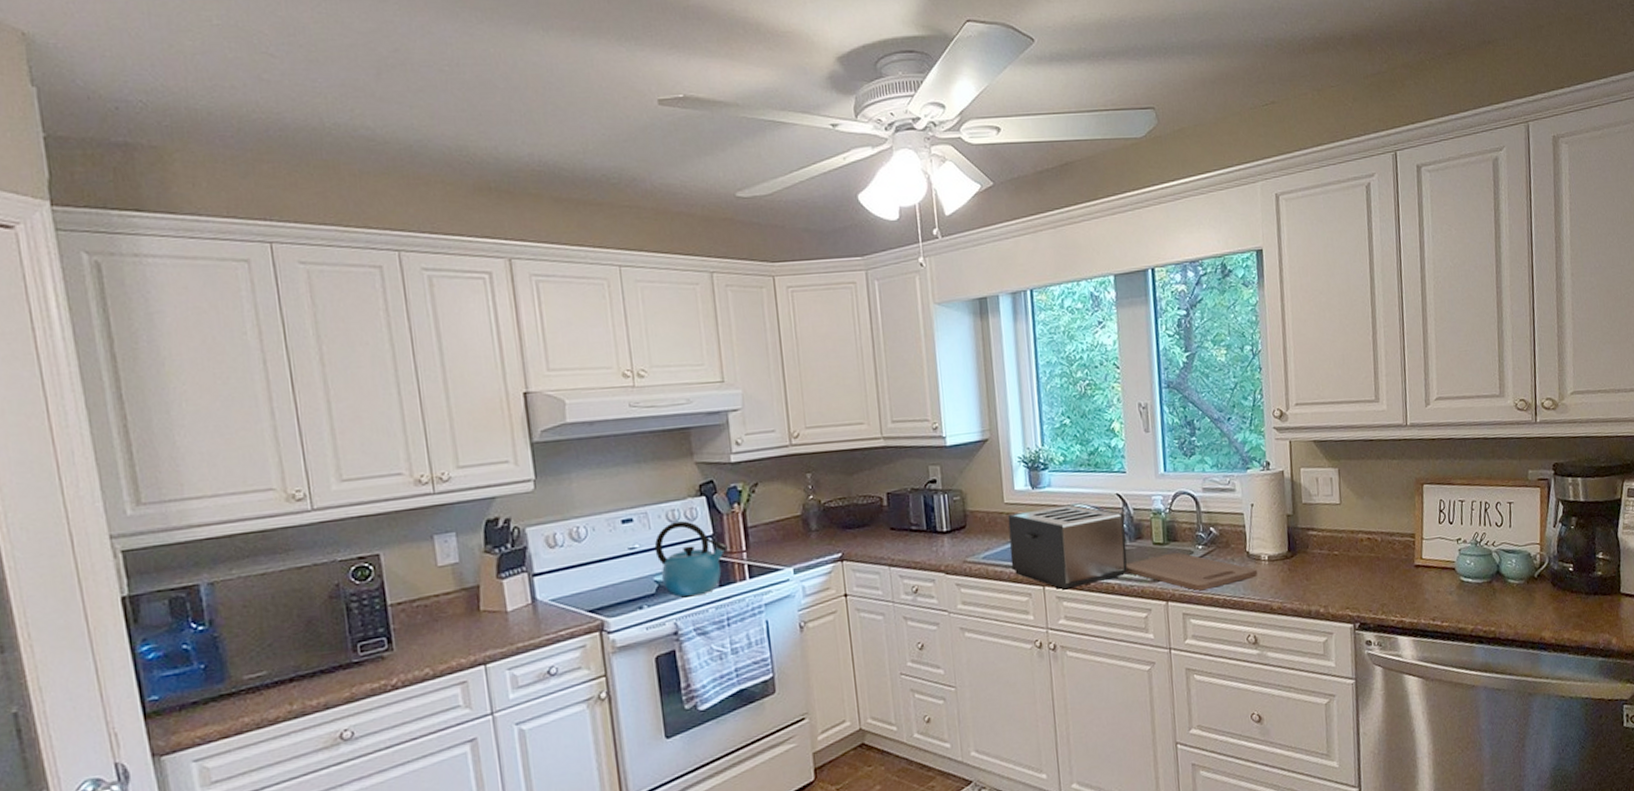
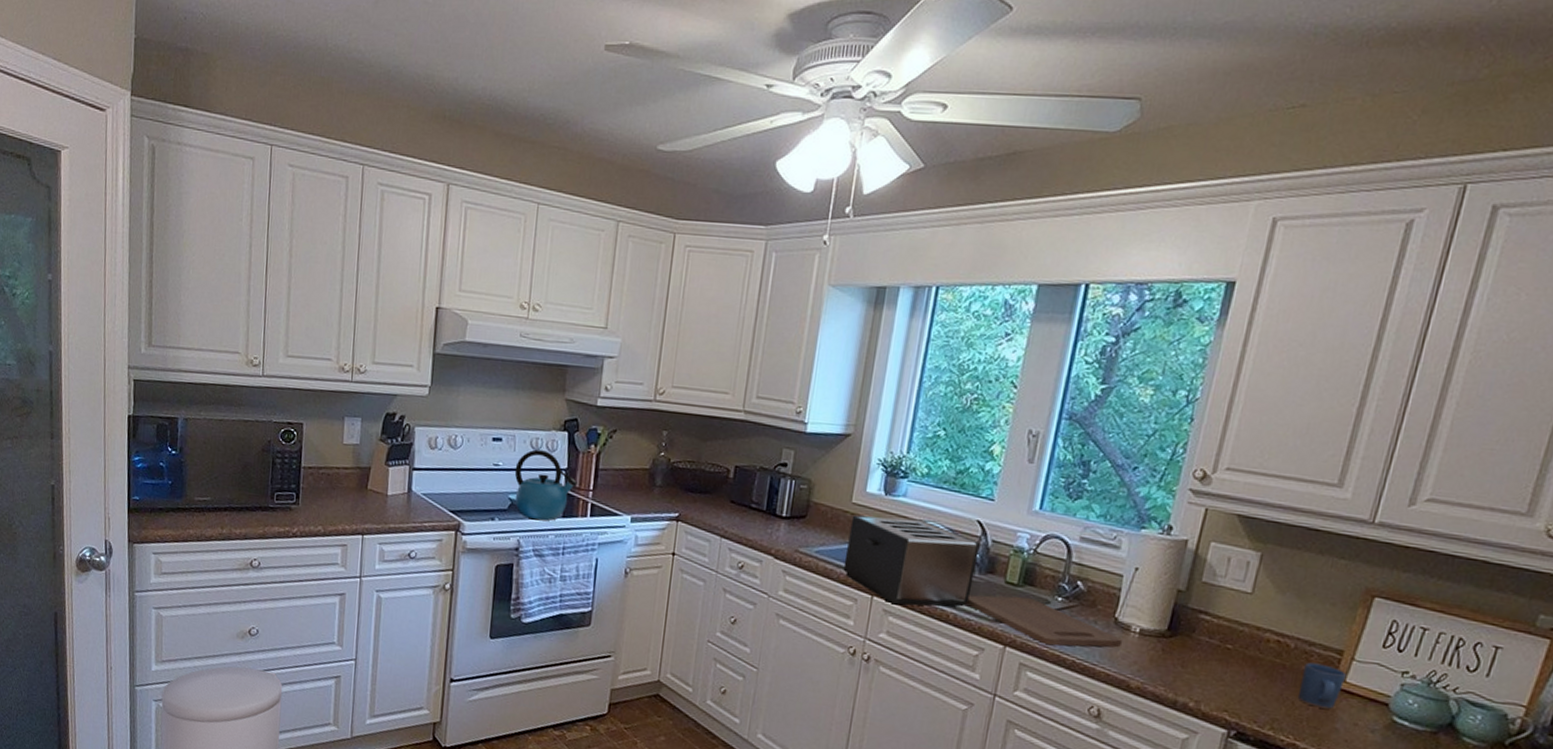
mug: none [1392,548,1422,586] -> present [1297,662,1348,709]

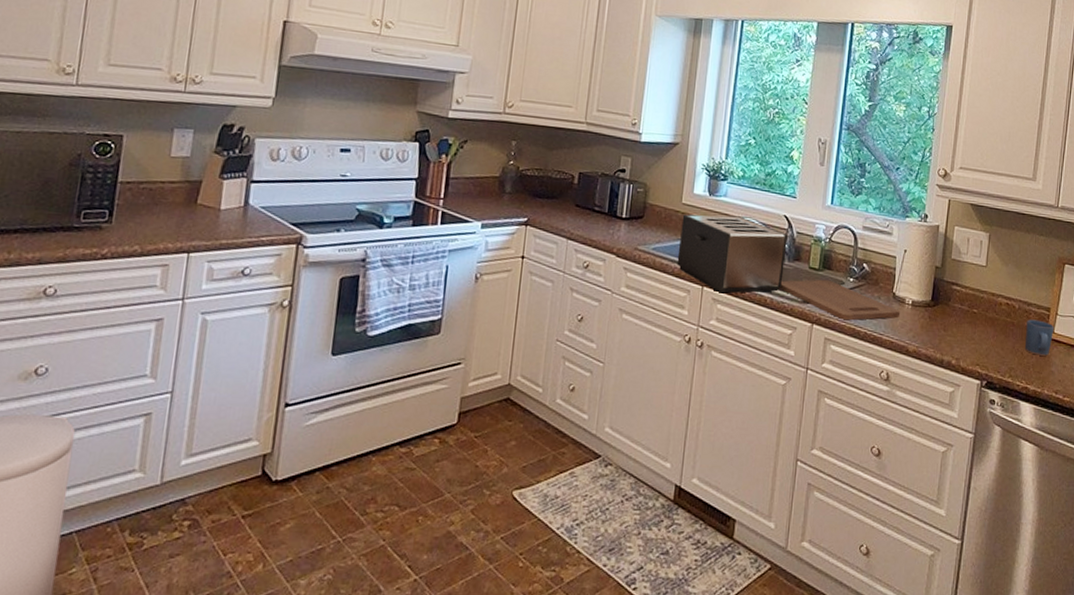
kettle: present [514,449,577,521] -> none [363,160,428,230]

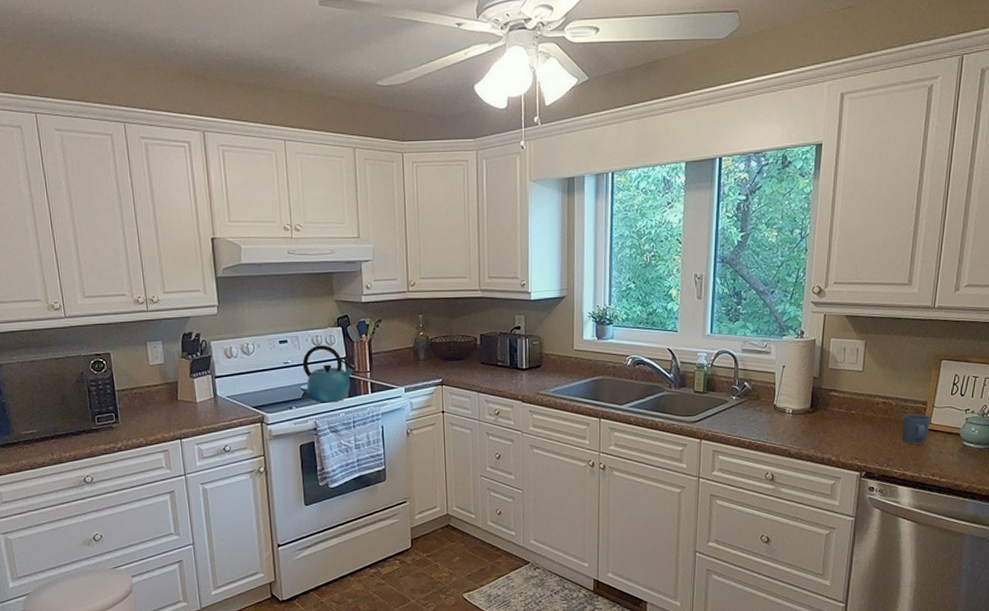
kettle: none [363,160,428,230] -> present [302,345,356,403]
toaster: present [677,214,788,294] -> none [575,354,672,423]
cutting board: present [777,279,901,321] -> none [667,400,782,434]

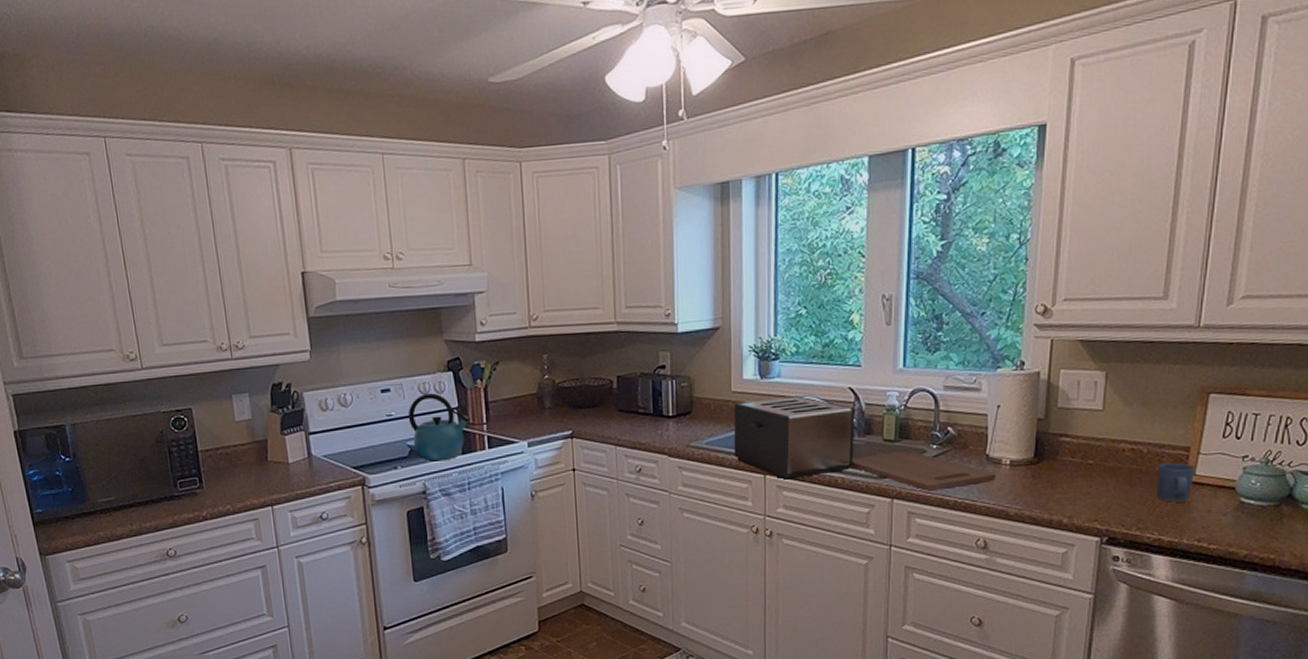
toaster: none [575,354,672,423] -> present [733,396,855,480]
cutting board: none [667,400,782,434] -> present [848,450,997,491]

